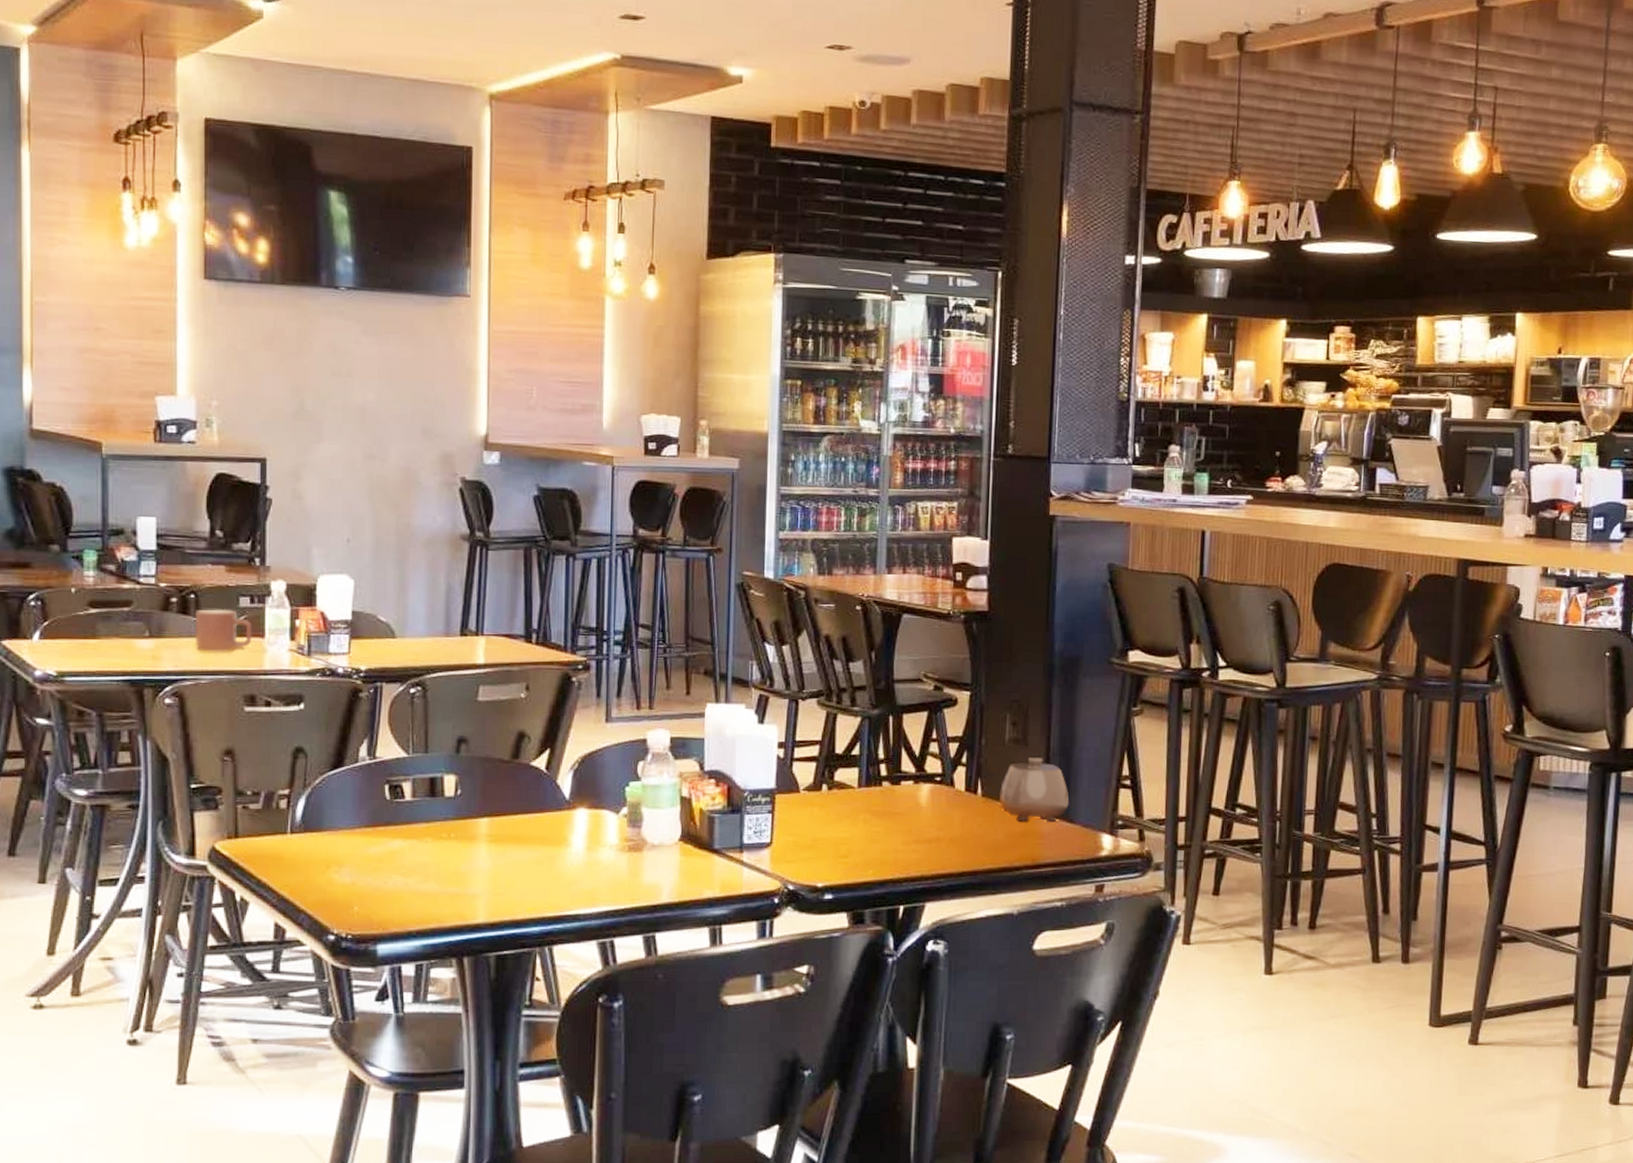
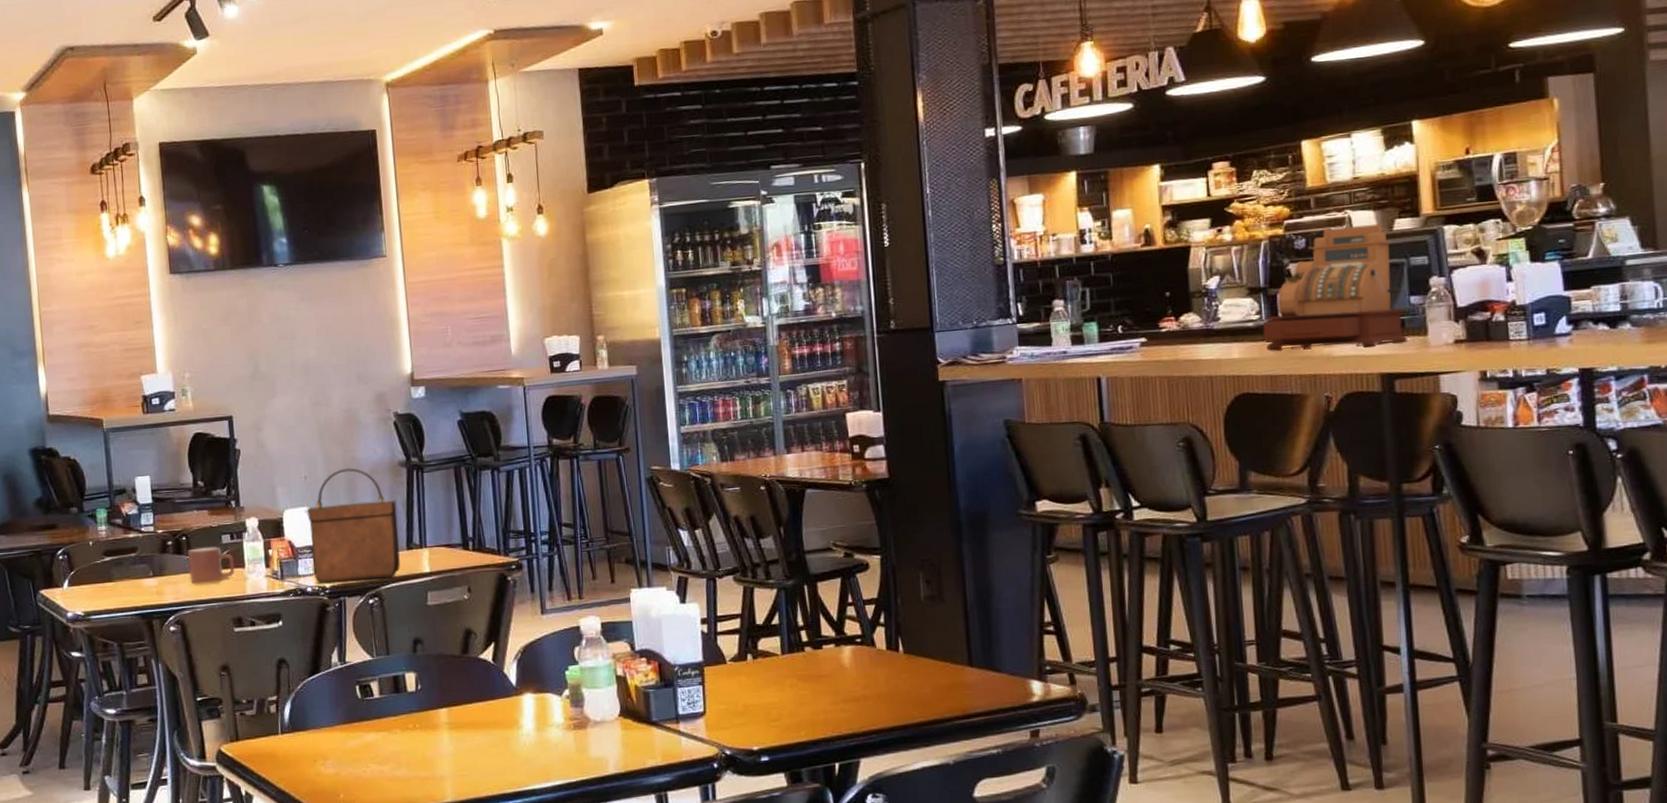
handbag: none [345,535,453,666] -> present [306,468,400,583]
sugar bowl: present [999,756,1069,822] -> none [921,611,993,675]
cash register: none [1359,408,1488,531] -> present [1262,223,1407,351]

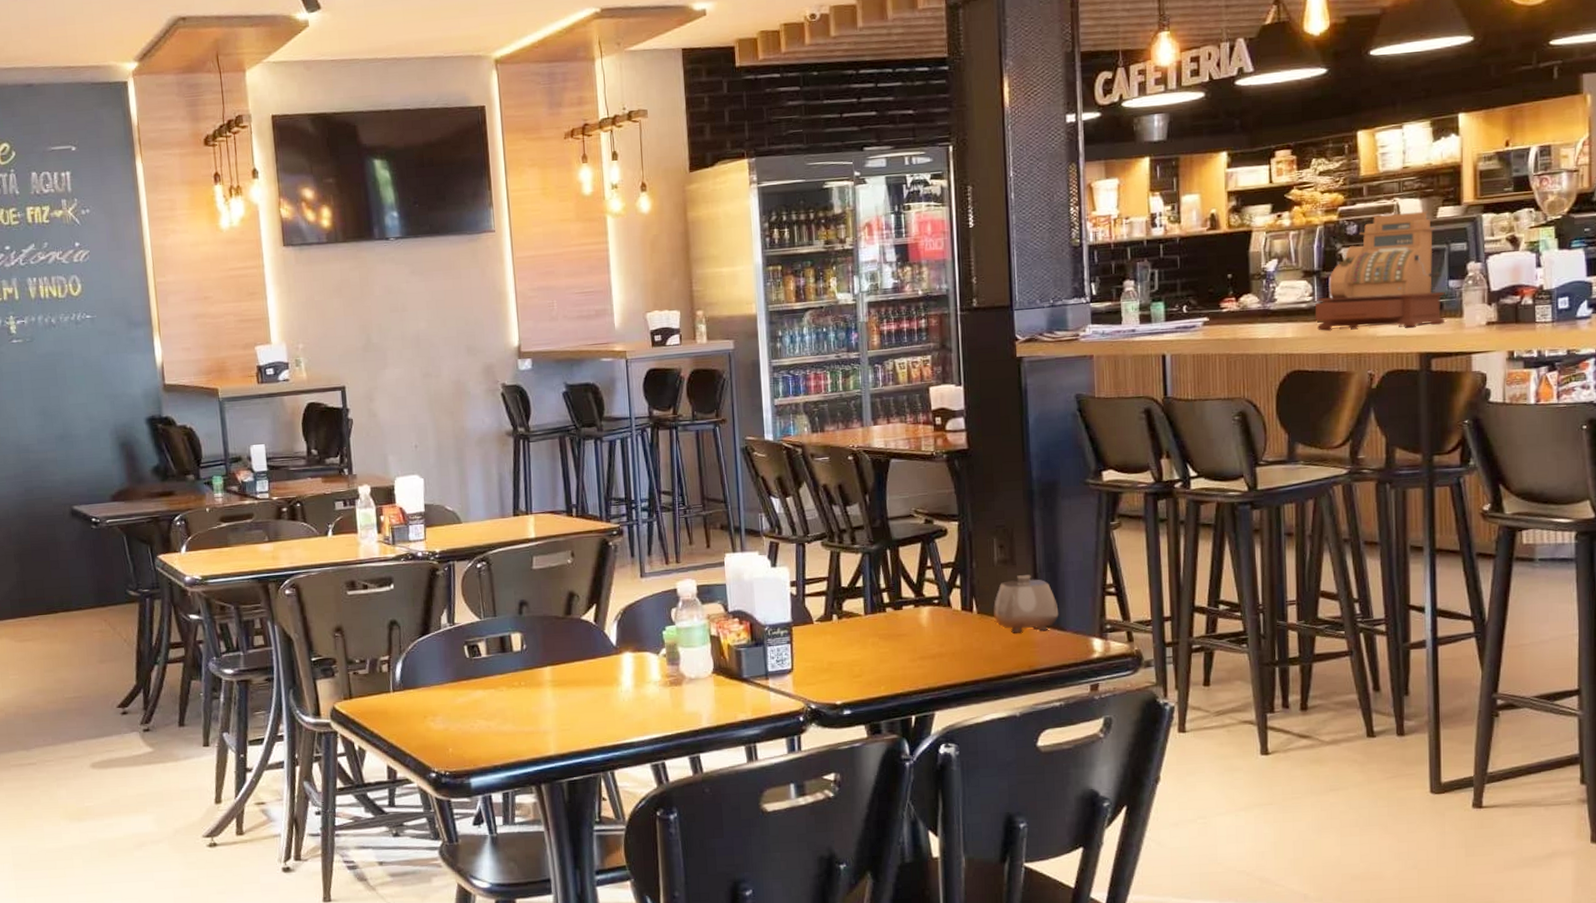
mug: present [187,546,235,587] -> none [301,513,348,552]
handbag: present [306,468,400,583] -> none [416,437,507,548]
sugar bowl: none [921,611,993,675] -> present [993,574,1059,633]

